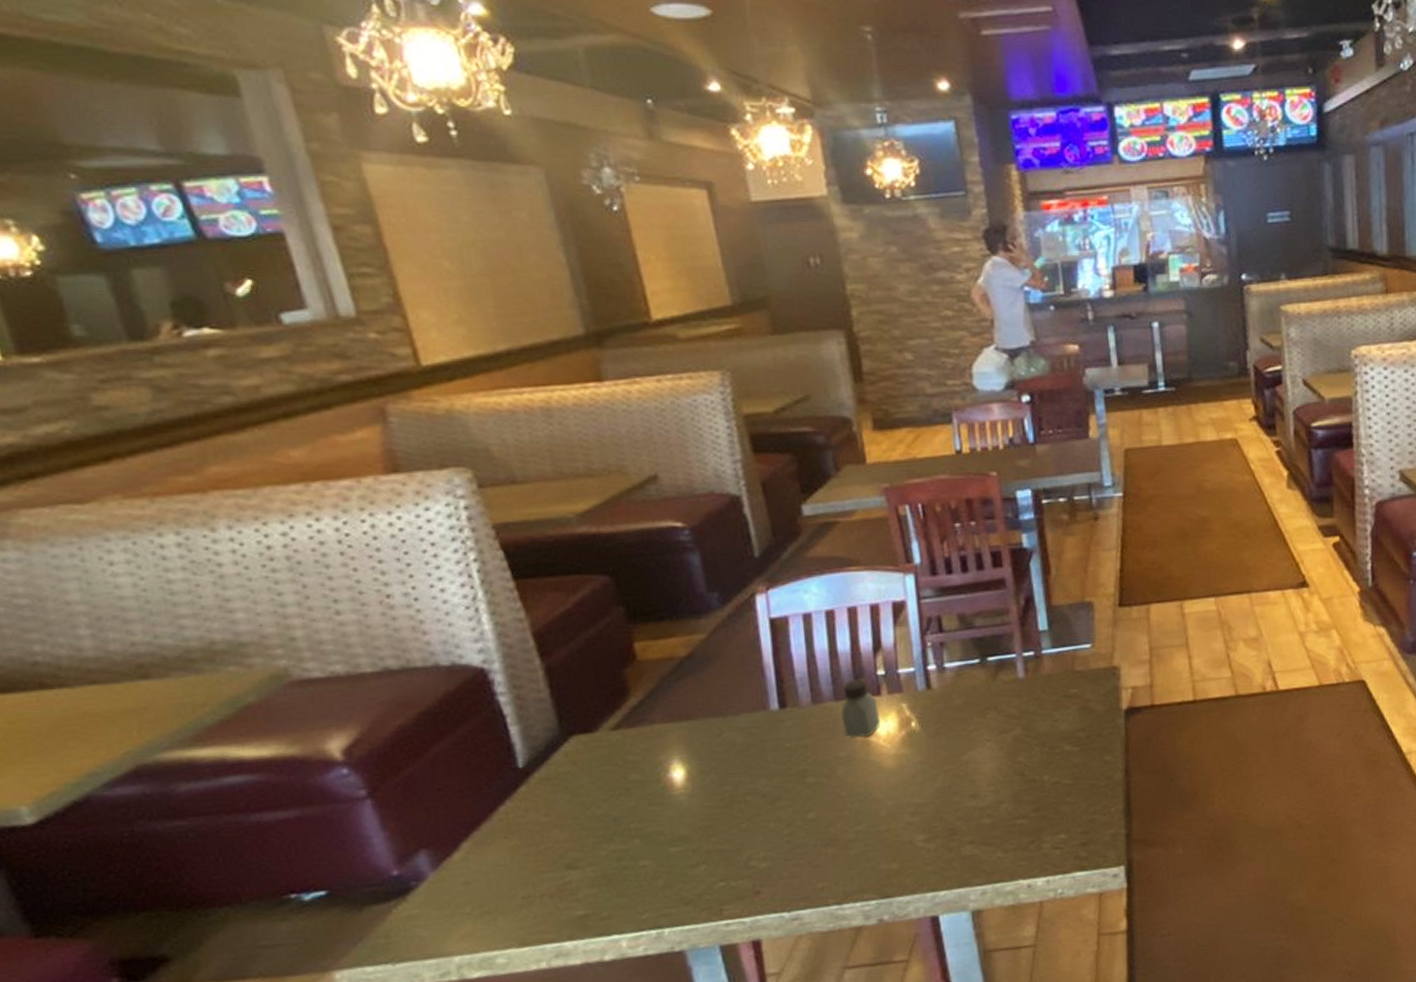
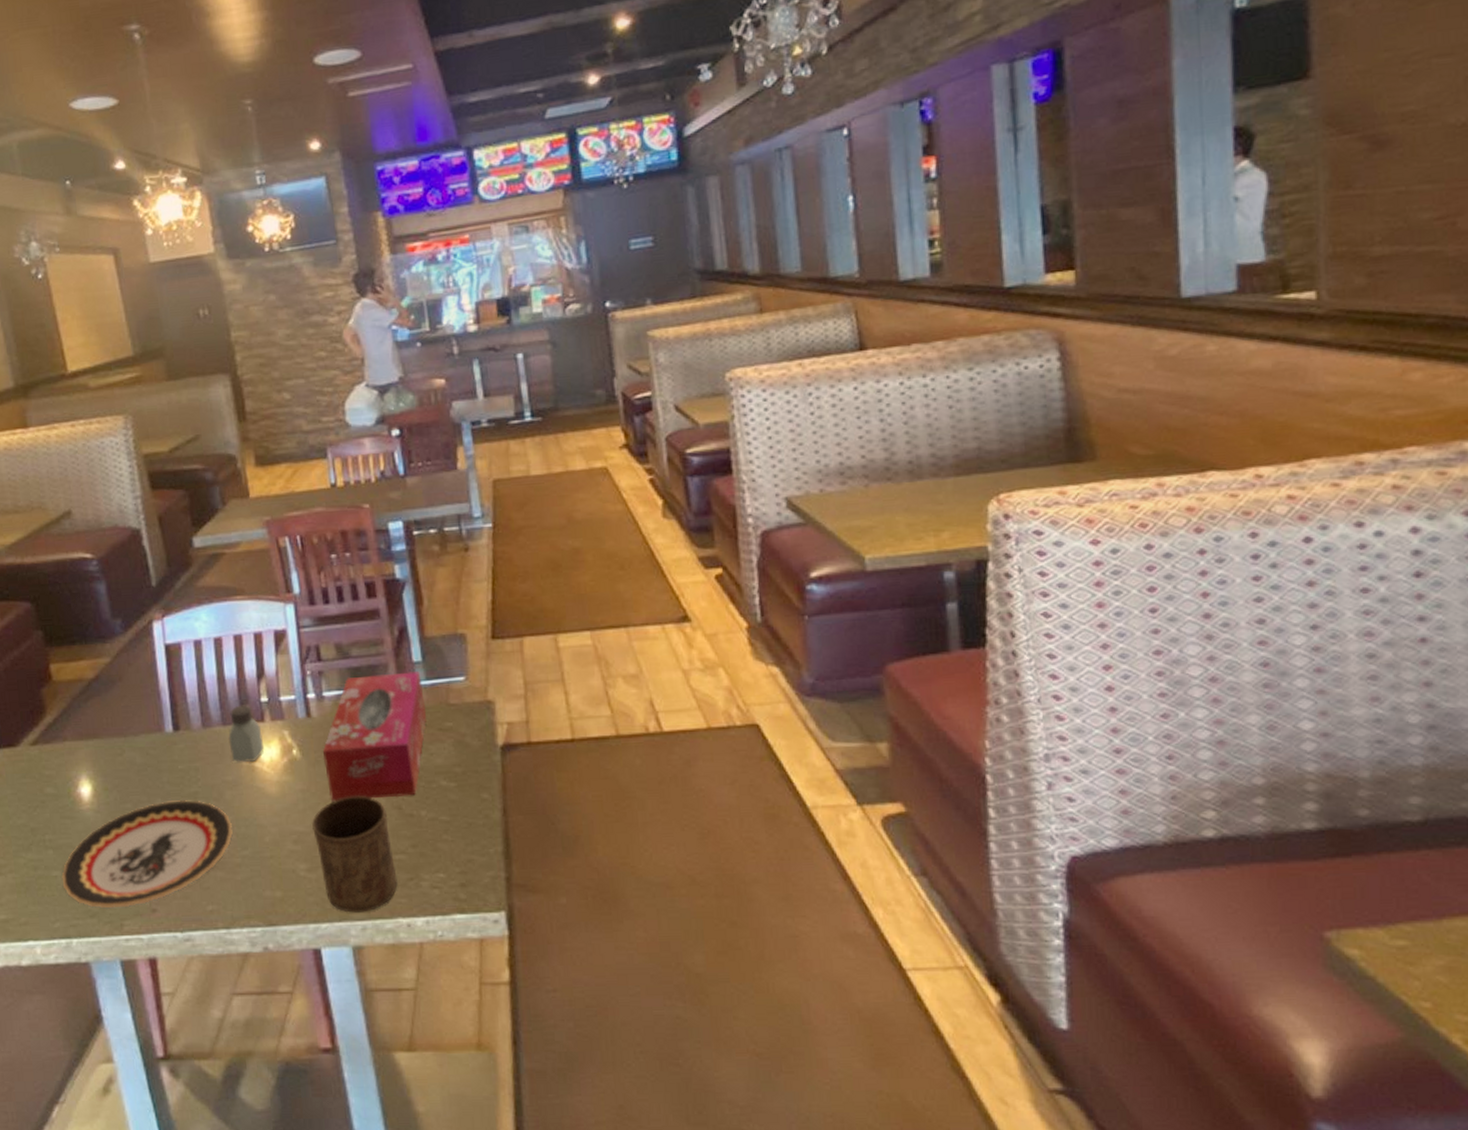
plate: none [650,778,845,895] -> present [61,800,233,909]
cup: none [931,764,1019,879] -> present [312,795,398,913]
tissue box: none [944,640,1052,772] -> present [323,671,427,802]

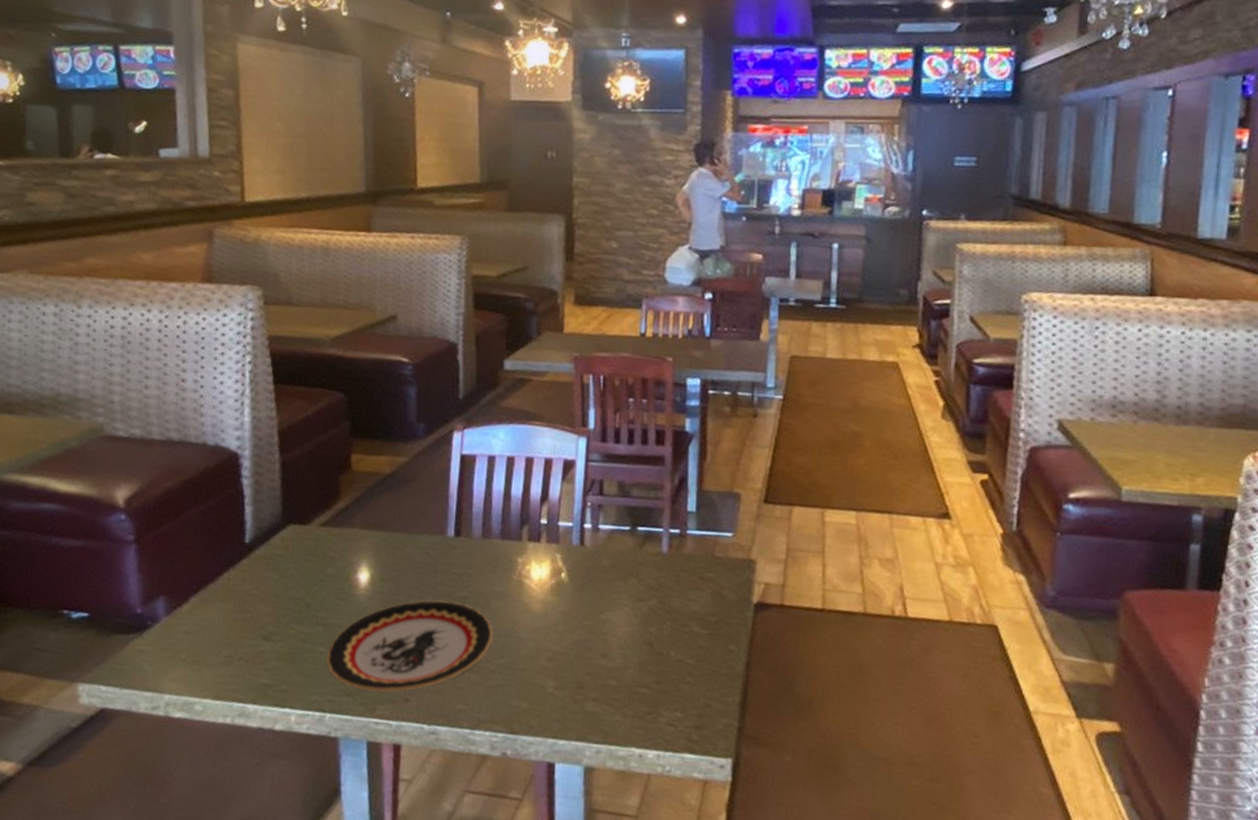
saltshaker: present [228,705,265,762] -> none [504,523,536,578]
cup: present [312,795,398,913] -> none [567,625,639,737]
tissue box: present [323,671,427,802] -> none [588,515,693,636]

